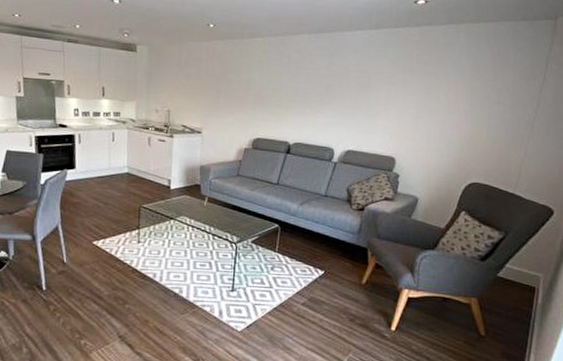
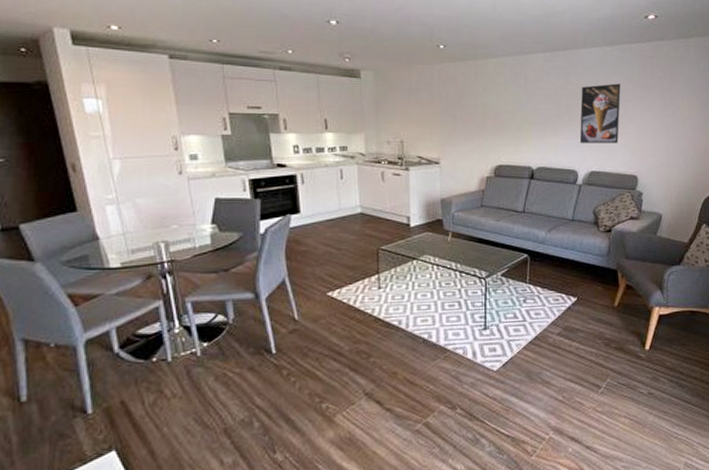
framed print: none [338,66,384,125] -> present [579,83,621,144]

